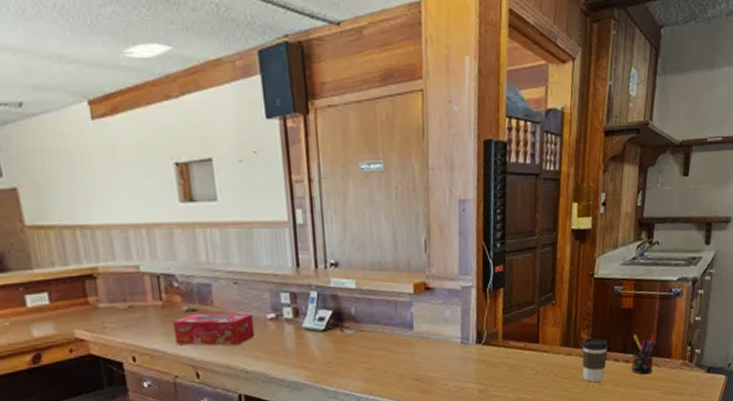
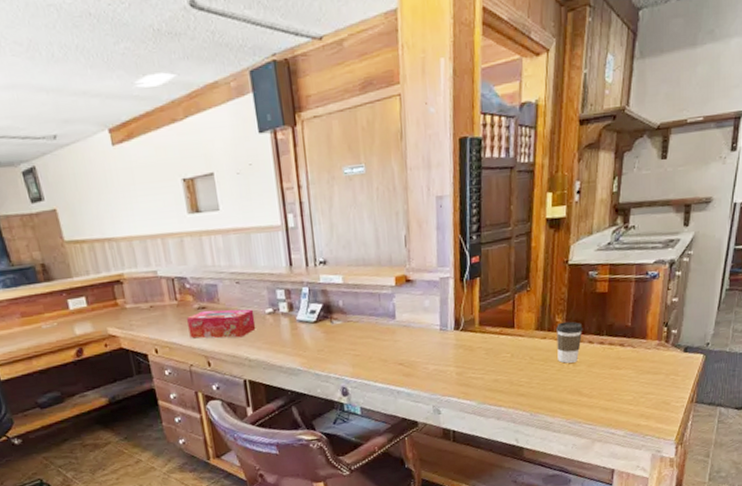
pen holder: present [632,333,656,375] -> none [606,316,631,356]

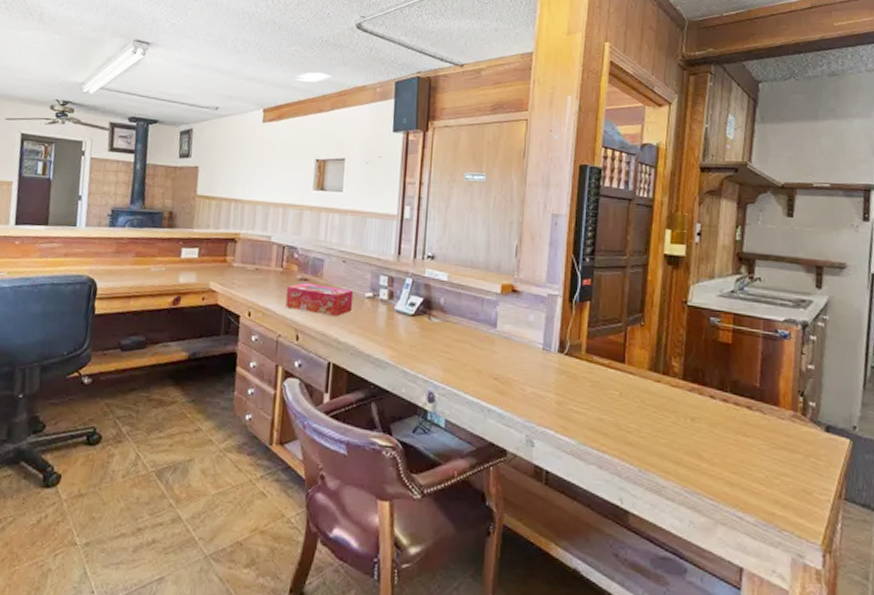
coffee cup: present [556,321,583,363] -> none [673,367,704,417]

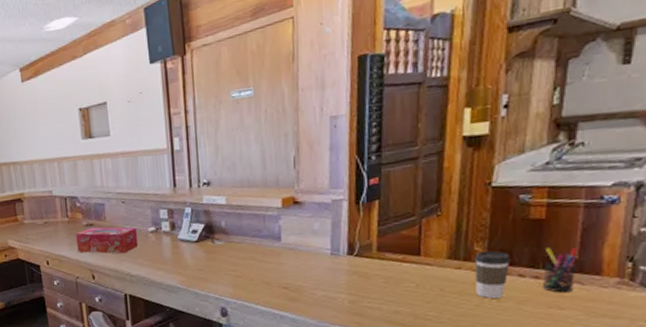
coffee cup: none [673,367,704,417] -> present [475,251,511,298]
pen holder: none [730,371,759,420] -> present [543,247,578,293]

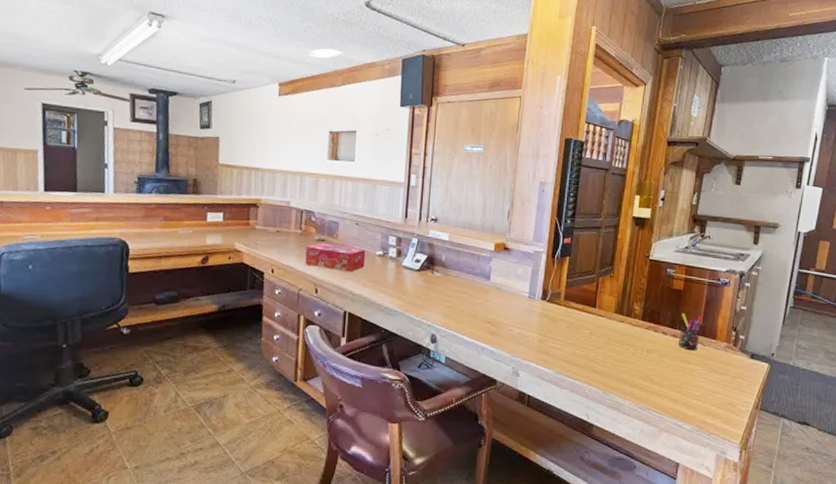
coffee cup: present [475,251,511,298] -> none [633,310,658,350]

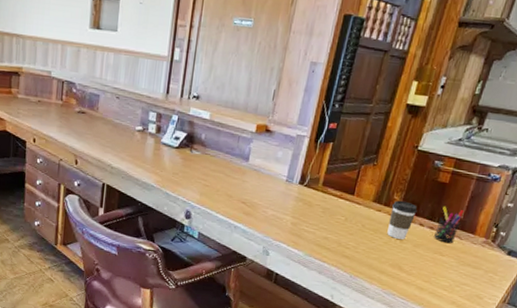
tissue box: present [305,242,366,272] -> none [66,115,126,146]
coffee cup: none [633,310,658,350] -> present [387,200,418,240]

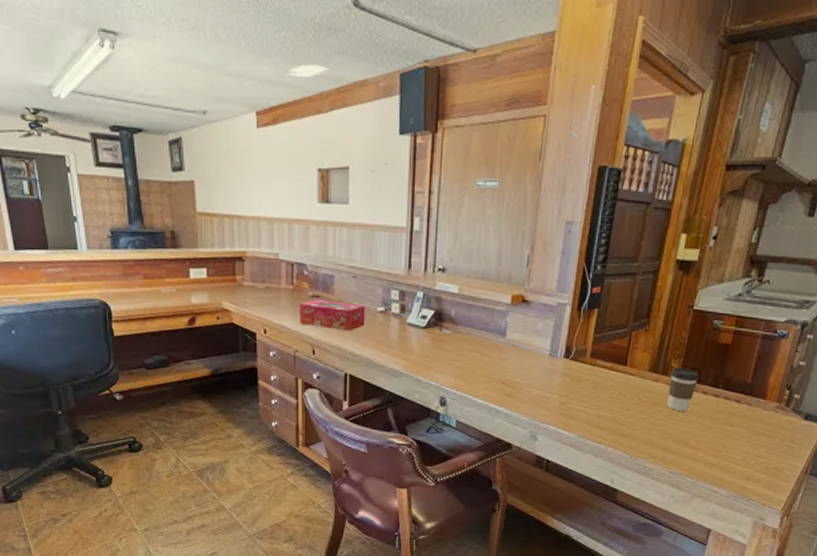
tissue box: none [66,115,126,146] -> present [300,299,366,331]
pen holder: present [434,206,465,244] -> none [720,370,752,412]

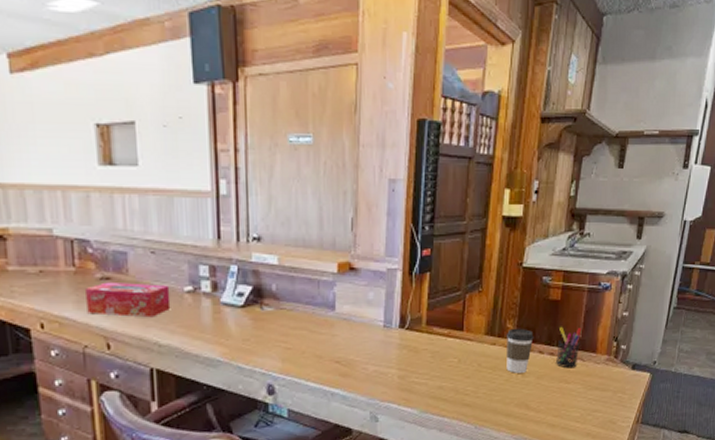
pen holder: none [720,370,752,412] -> present [556,326,582,369]

